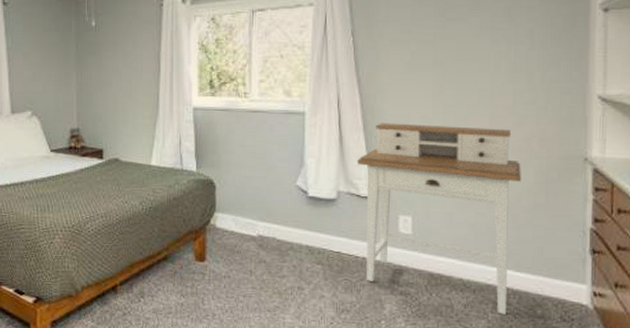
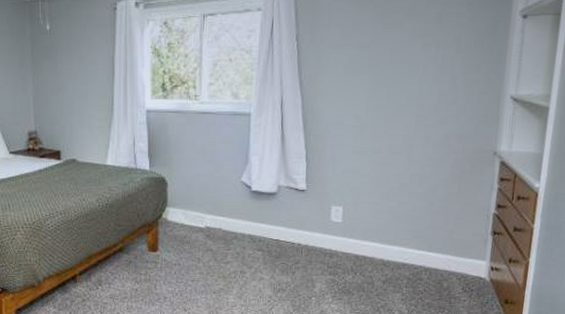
desk: present [357,123,521,315] -> none [297,122,440,288]

